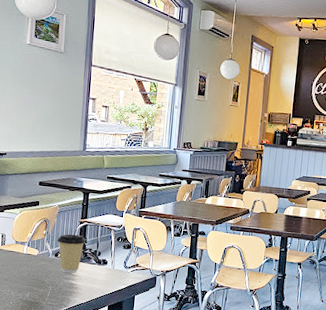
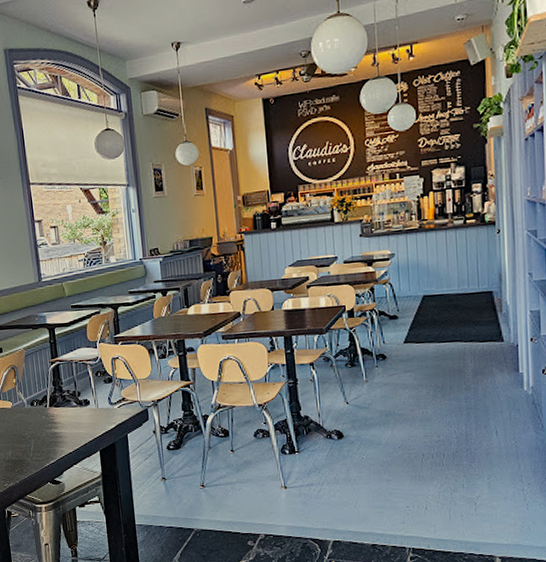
coffee cup: present [57,234,86,273] -> none [29,377,62,421]

